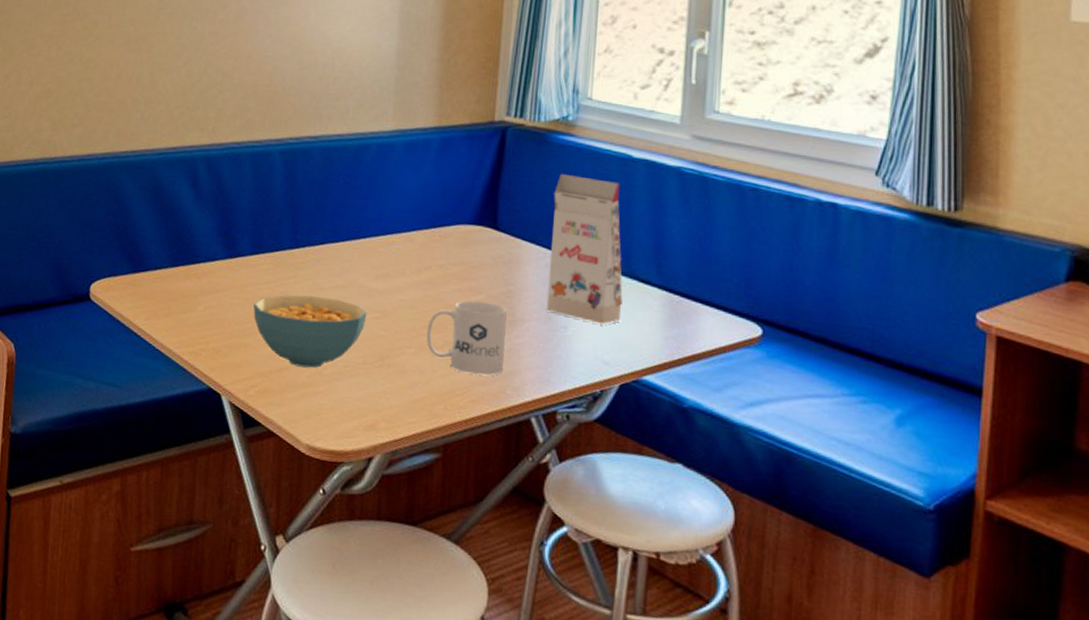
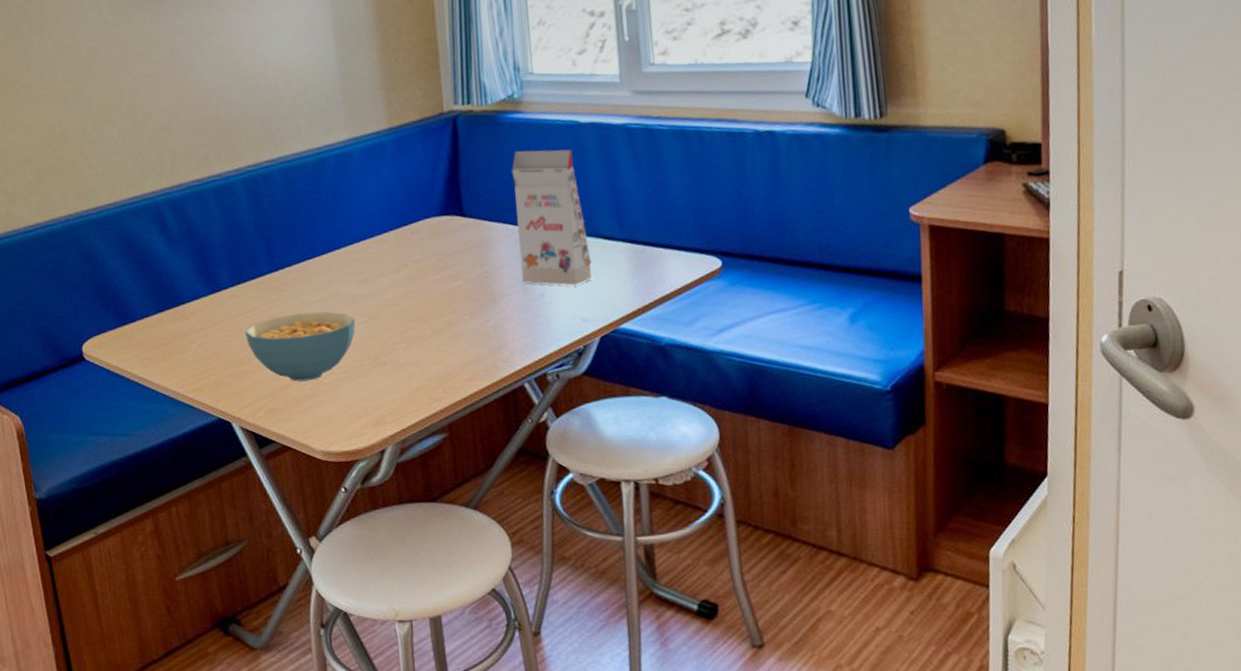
mug: present [426,300,508,376] -> none [414,286,491,356]

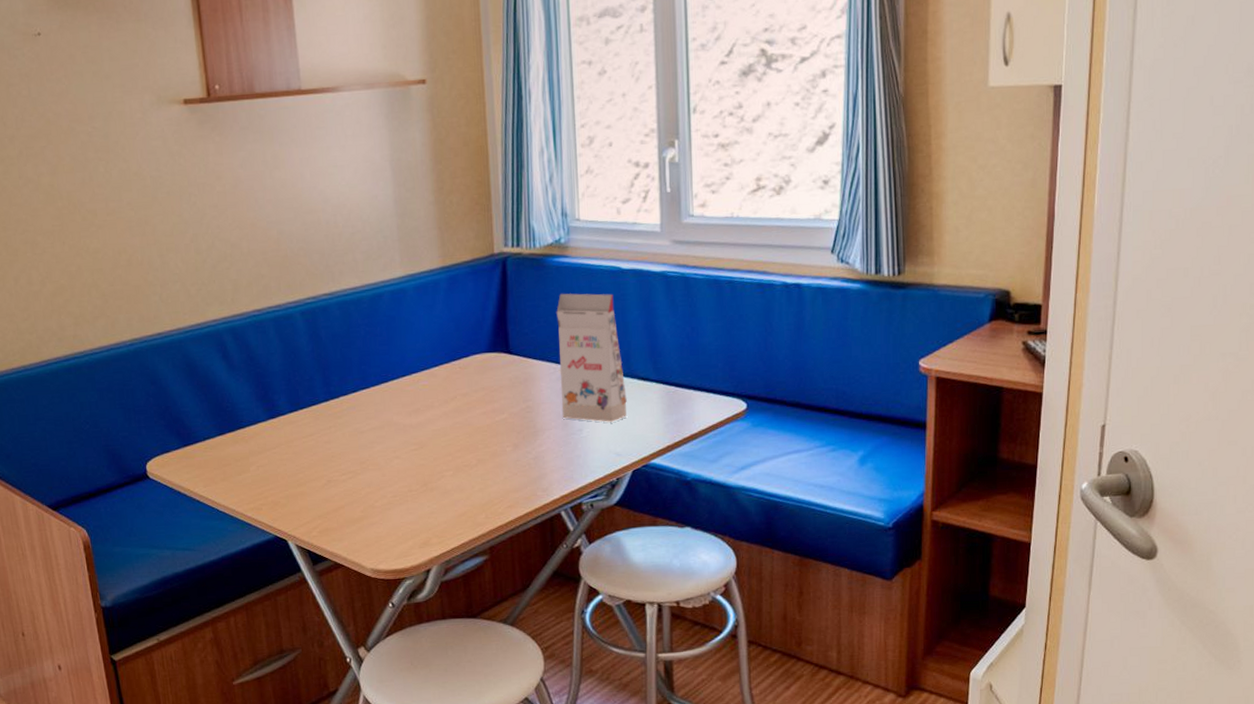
cereal bowl: present [245,311,356,382] -> none [302,439,406,504]

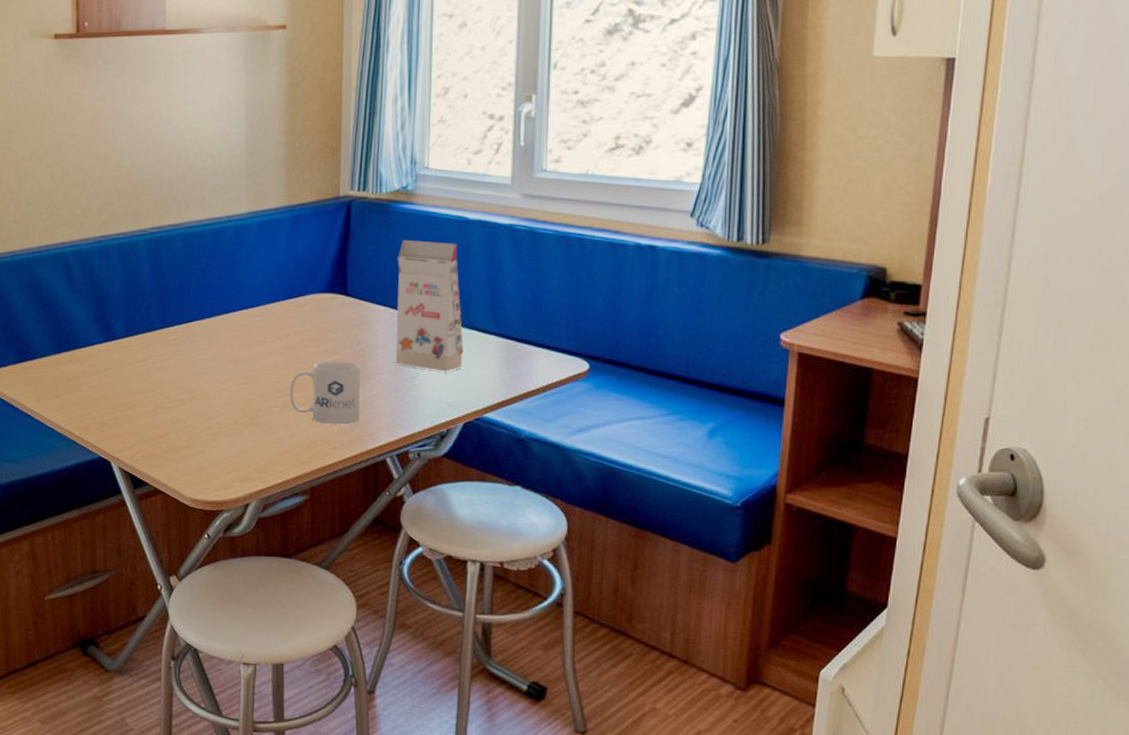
mug: none [460,419,532,484] -> present [289,361,362,426]

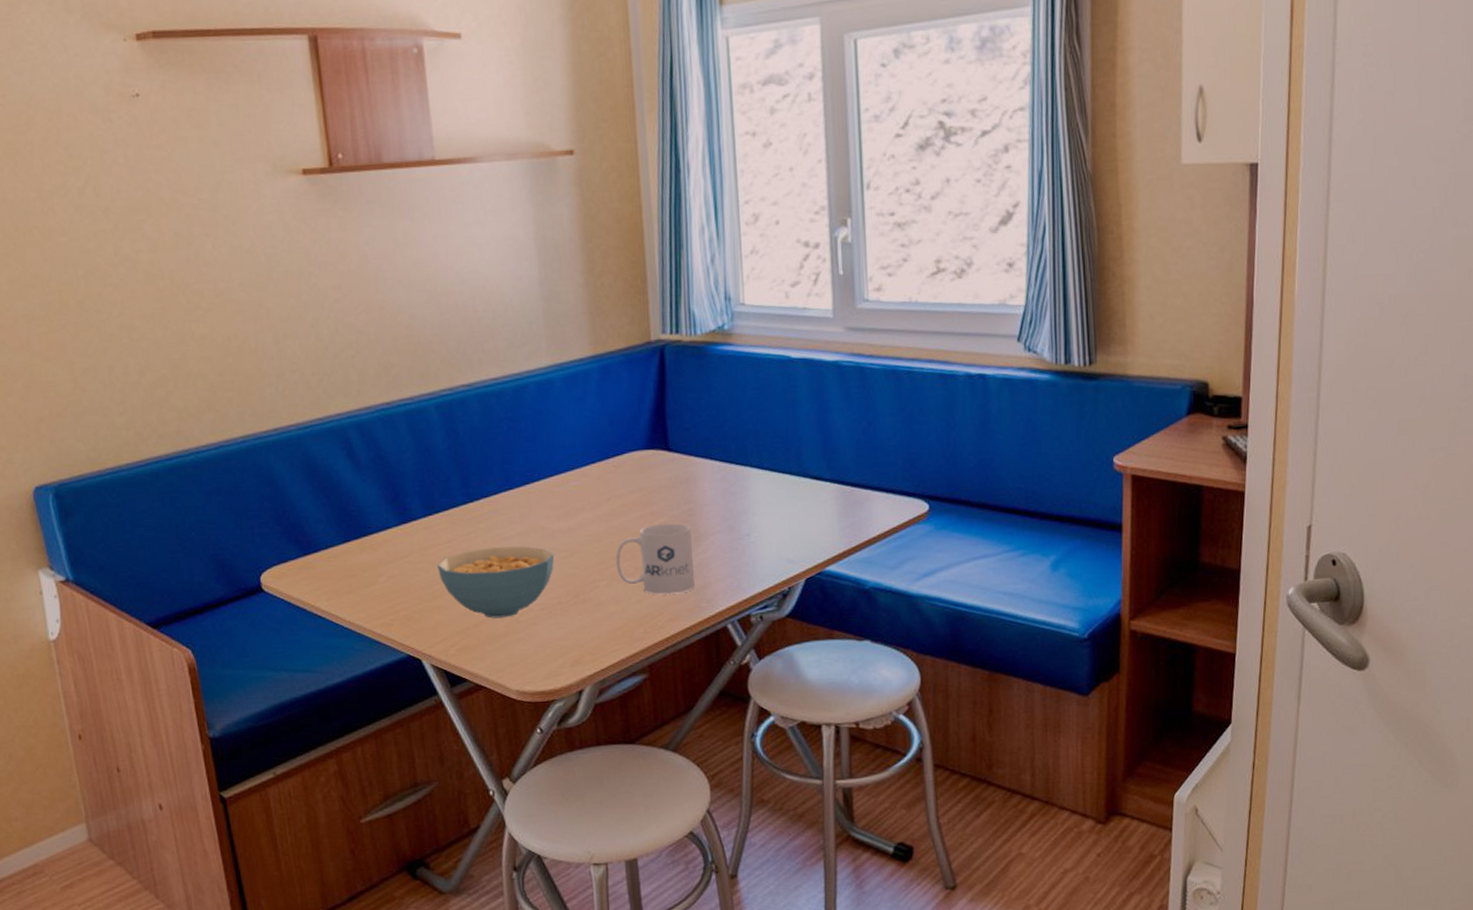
cereal bowl: none [133,369,235,432] -> present [437,546,555,619]
gift box: present [395,239,464,372] -> none [720,384,799,526]

